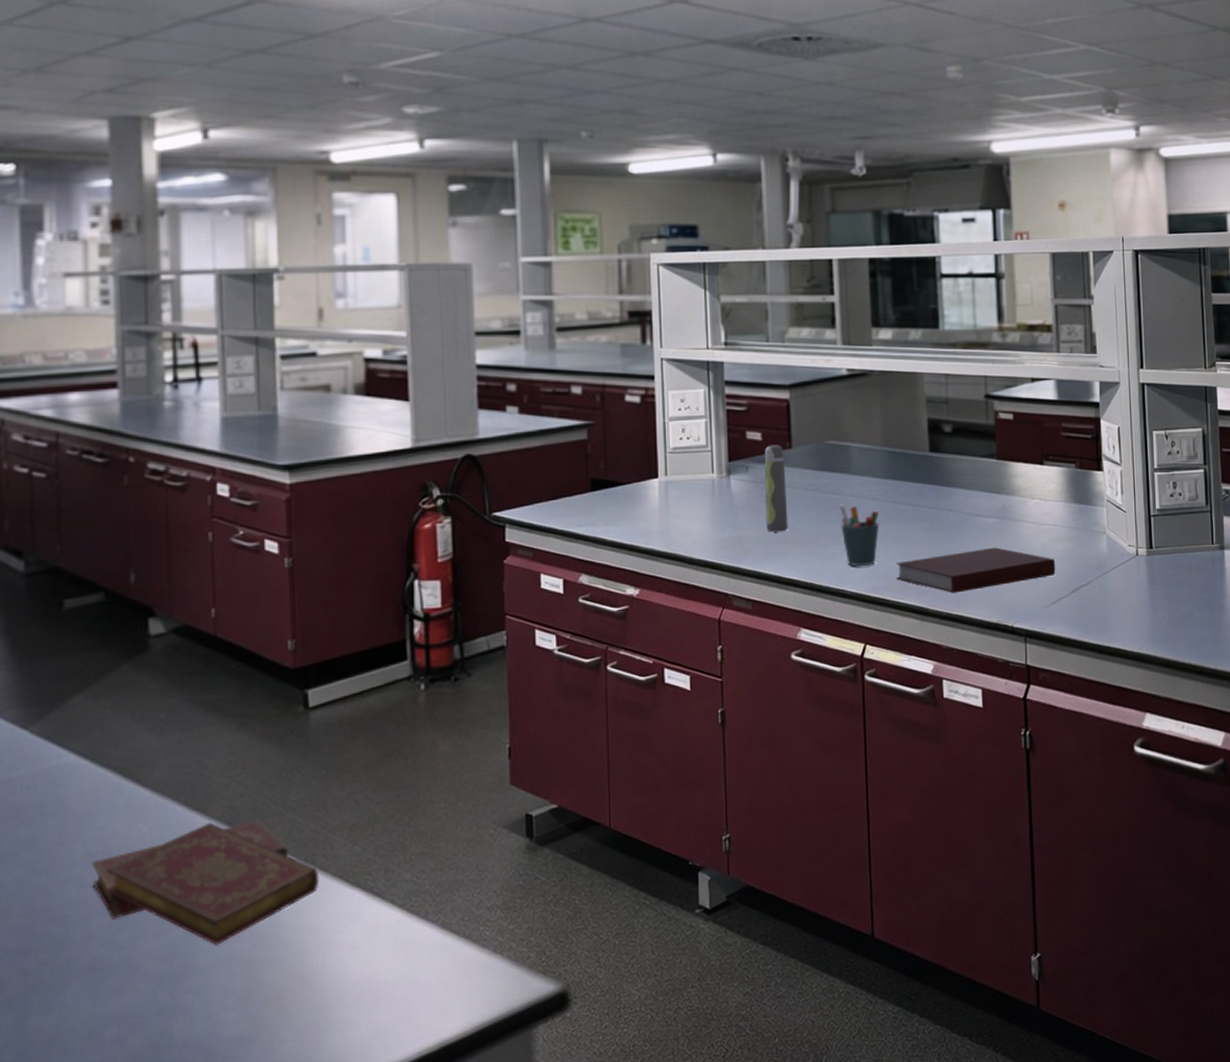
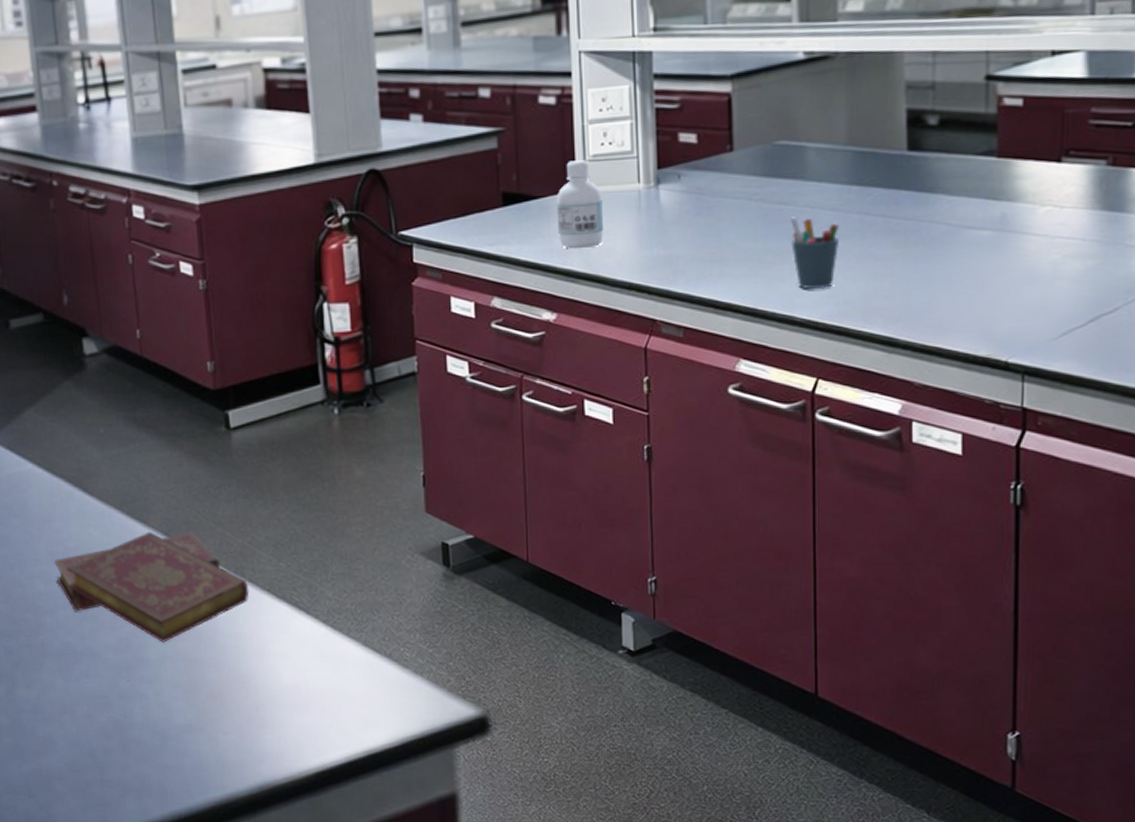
bottle: none [640,452,683,531] -> present [556,160,604,249]
spray bottle: present [764,445,788,532] -> none [699,147,727,250]
notebook: present [896,547,1056,593] -> none [859,266,1070,321]

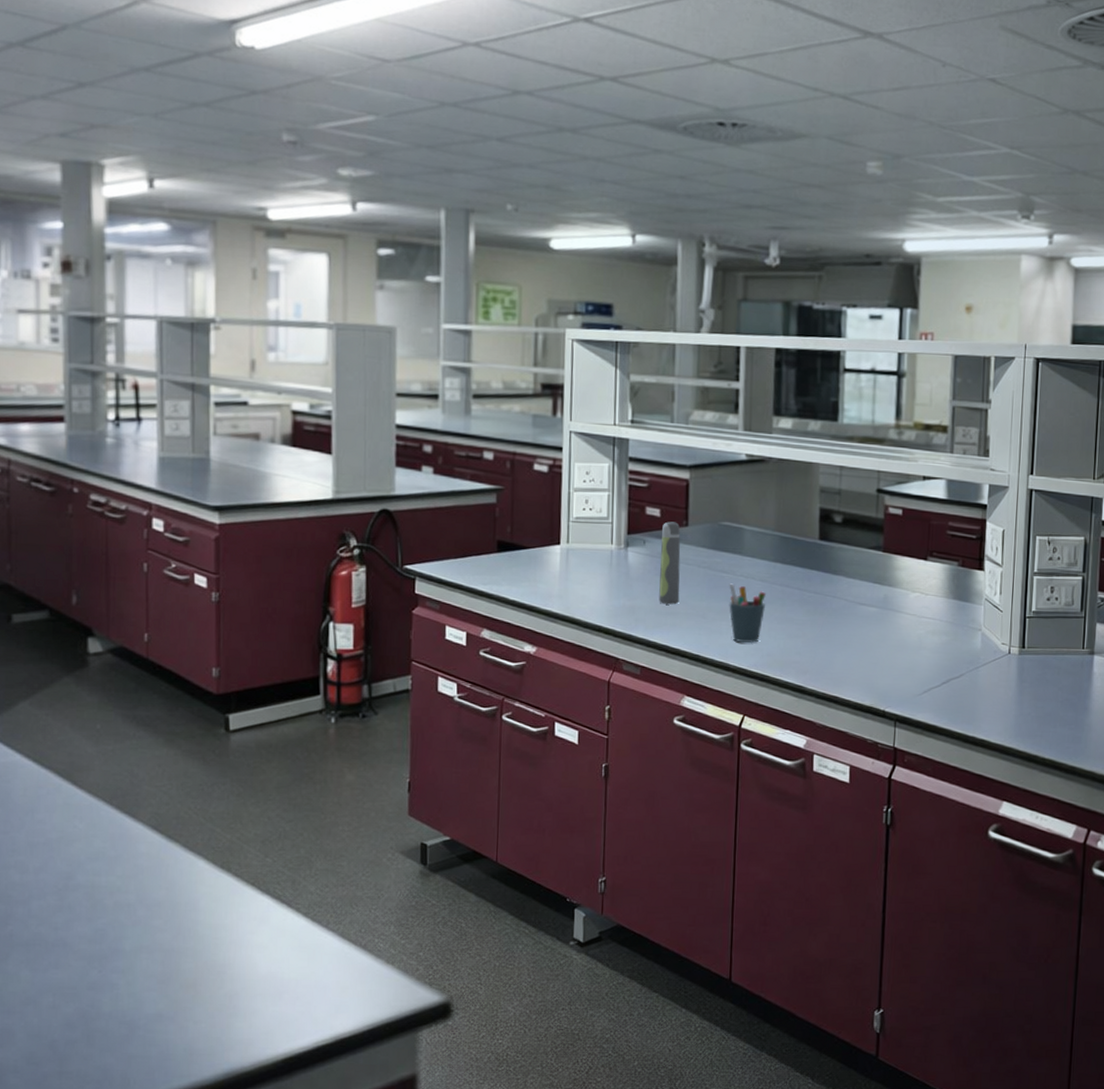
book: present [54,531,249,642] -> none [34,825,234,933]
bottle: present [556,160,604,249] -> none [542,520,581,595]
spray bottle: none [699,147,727,250] -> present [659,521,681,605]

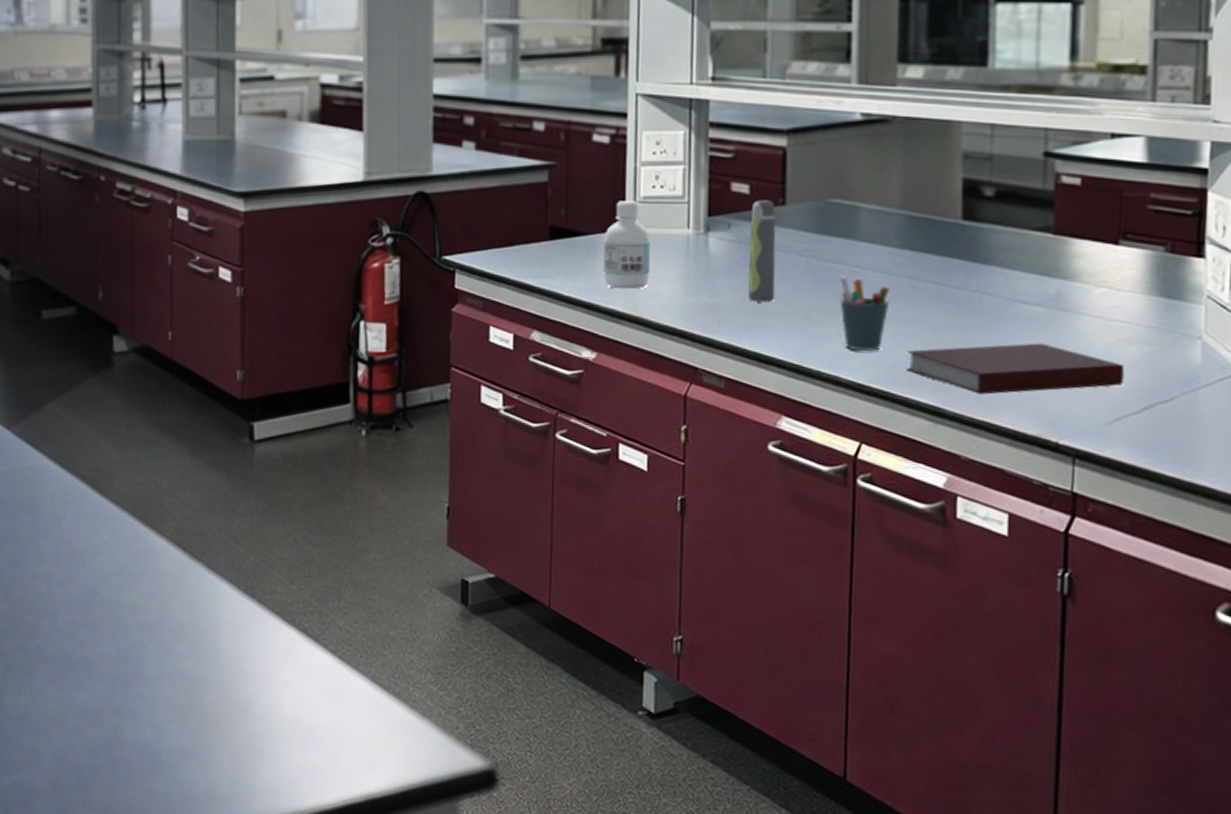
bottle: none [542,520,581,595] -> present [603,201,651,290]
notebook: none [778,635,931,675] -> present [906,343,1125,395]

